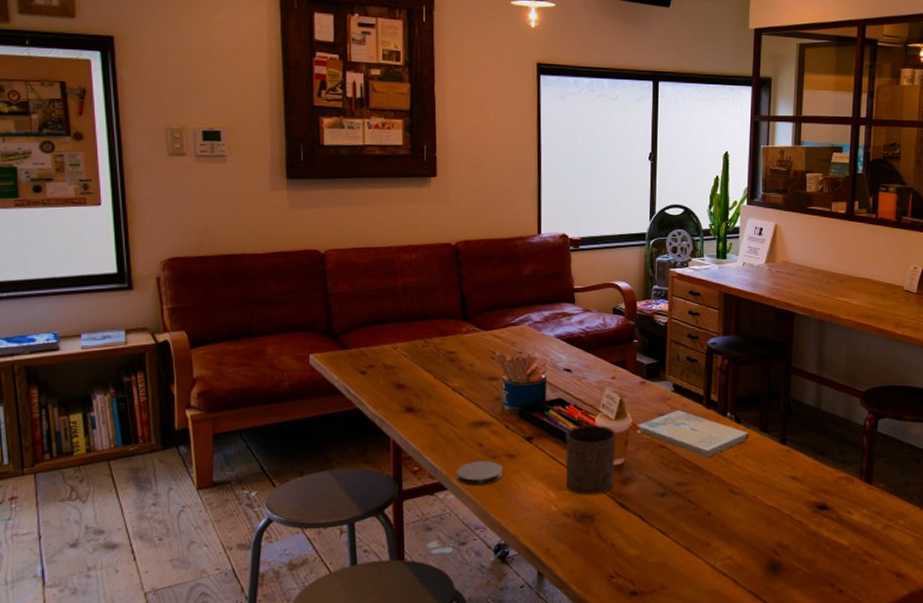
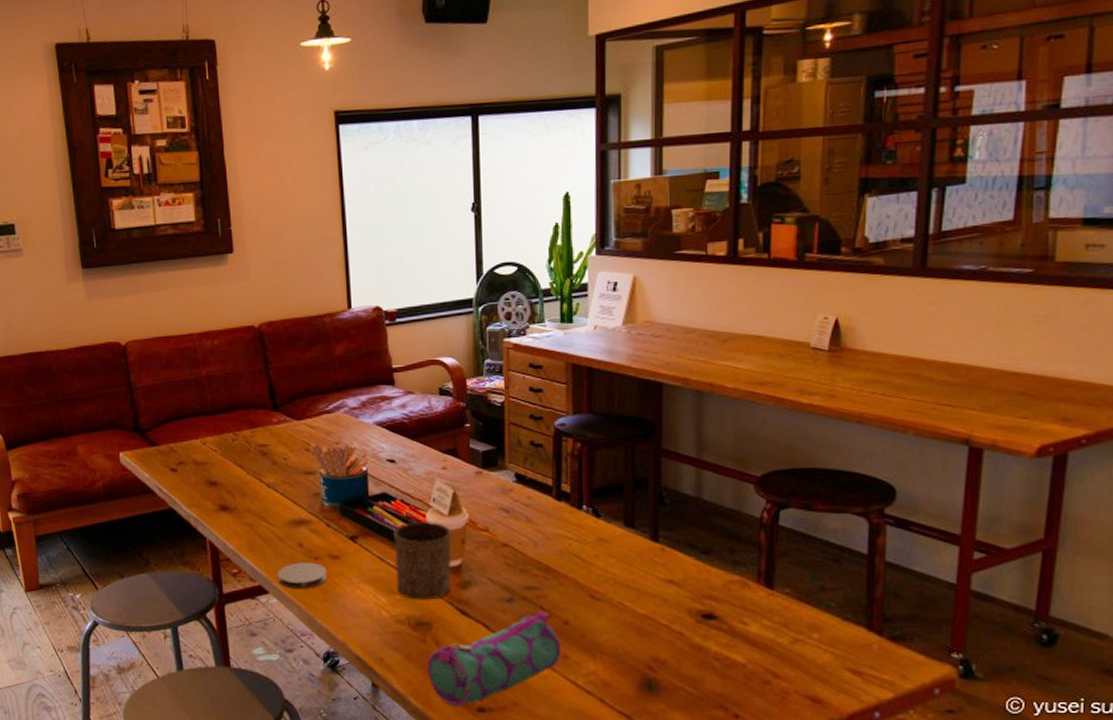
pencil case: none [588,504,704,591] -> present [427,611,562,706]
book: present [636,410,750,458] -> none [474,504,612,558]

